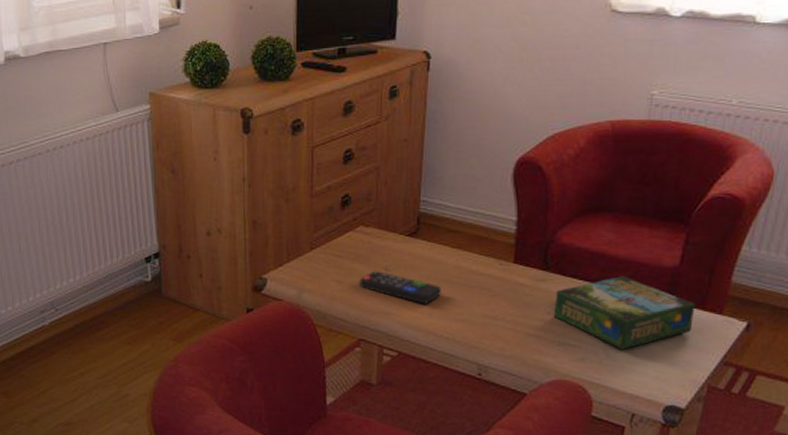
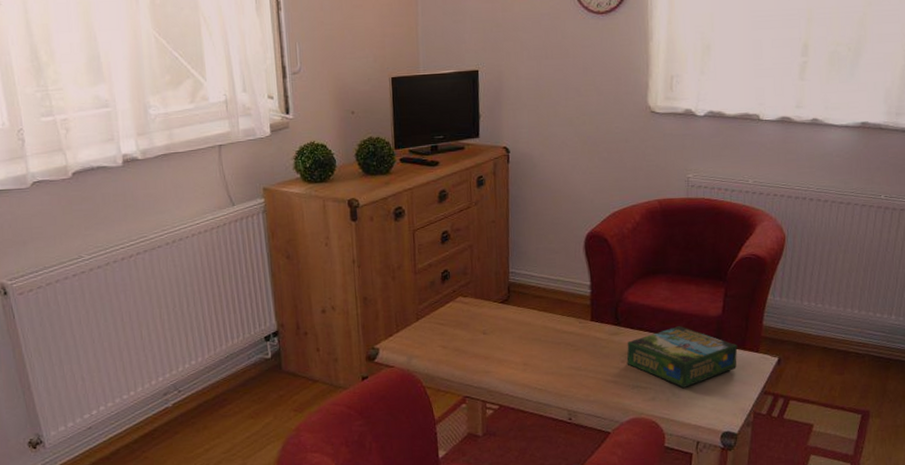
remote control: present [360,271,441,304] -> none [462,335,533,362]

